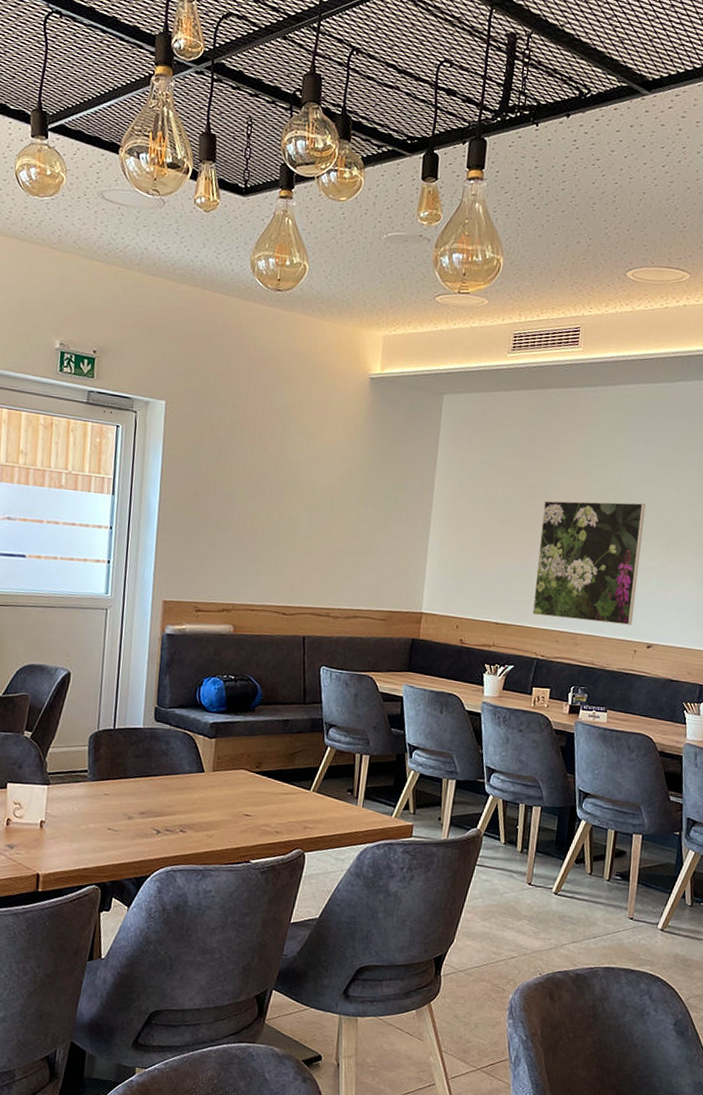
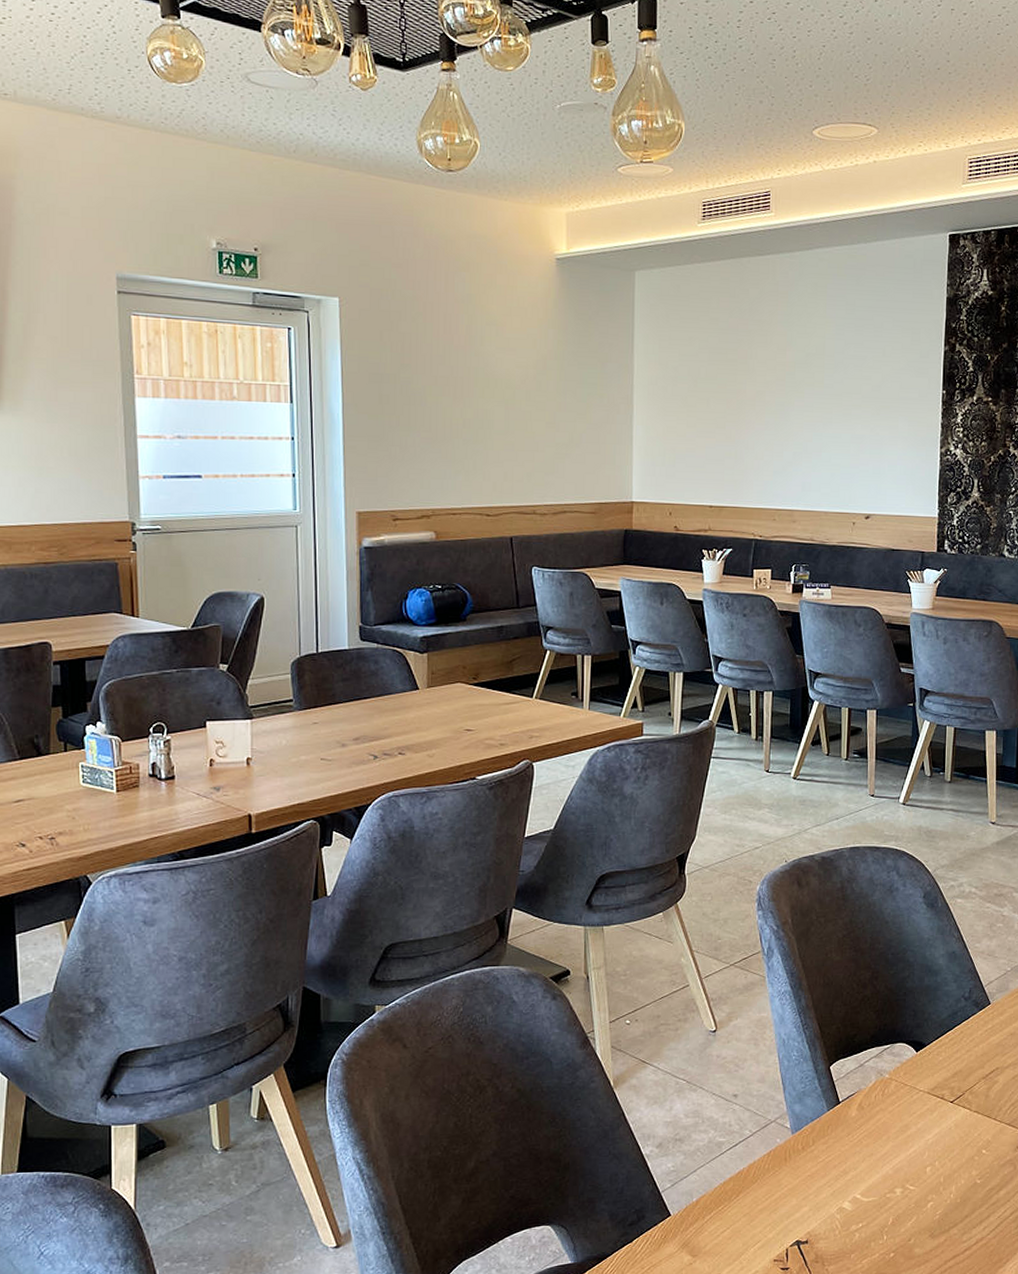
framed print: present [532,500,645,625] -> none [746,369,852,497]

